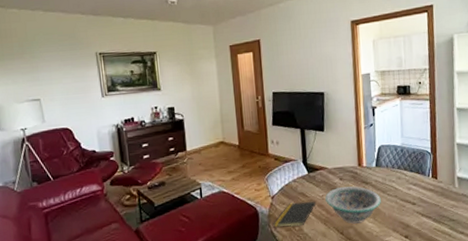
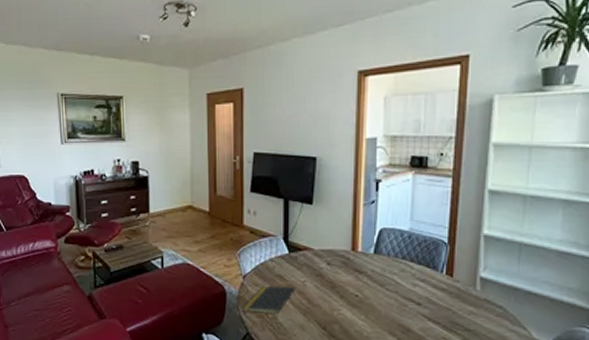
decorative bowl: present [325,186,381,224] -> none [308,274,377,319]

